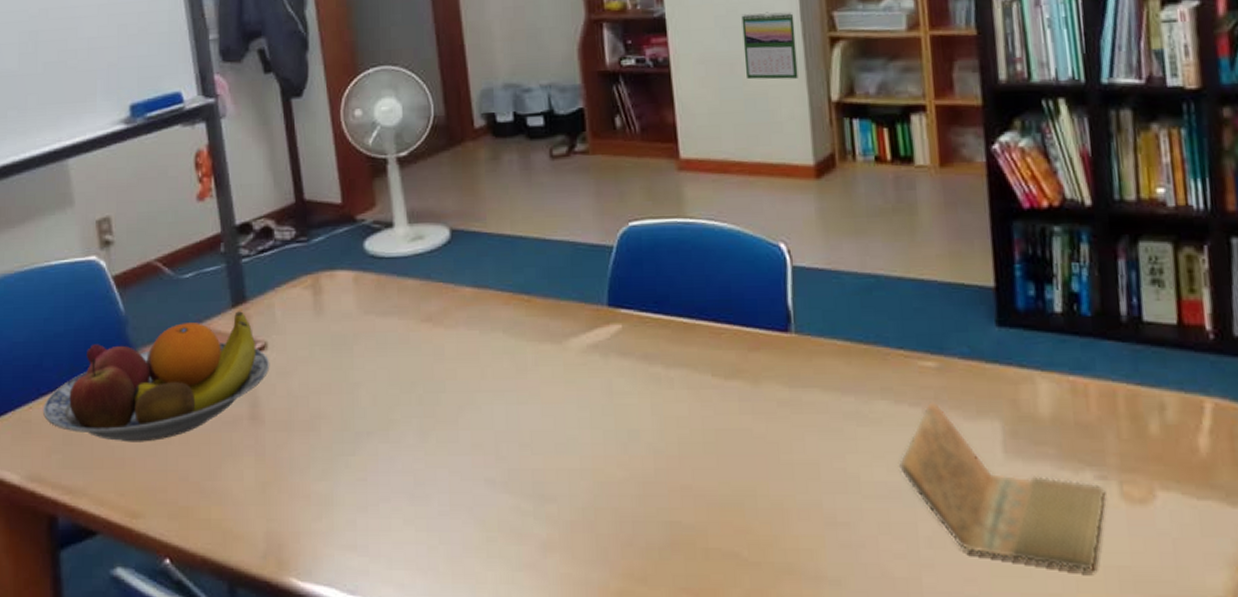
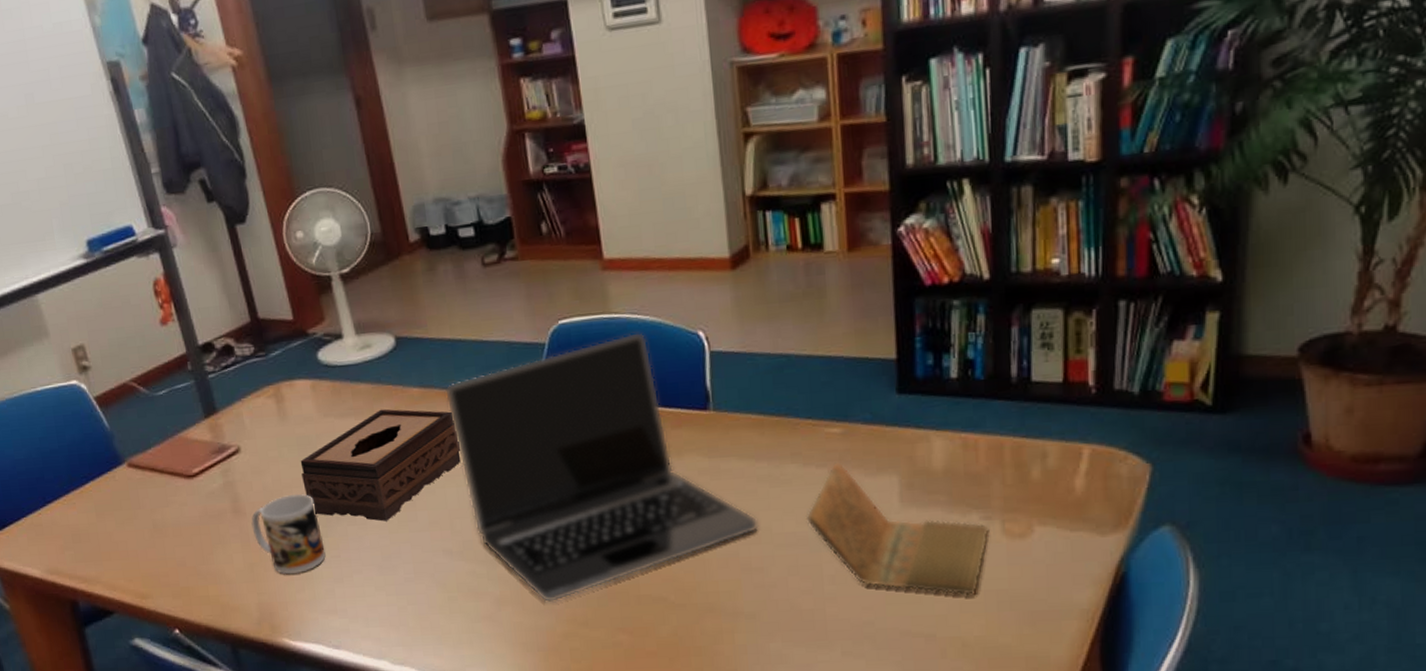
fruit bowl: present [43,311,270,442] -> none [50,421,245,538]
mug: none [270,403,350,499] -> present [251,494,326,575]
tissue box: none [333,309,514,440] -> present [300,409,463,522]
laptop: none [499,239,845,552] -> present [444,331,759,603]
calendar: present [741,12,798,80] -> none [658,110,714,180]

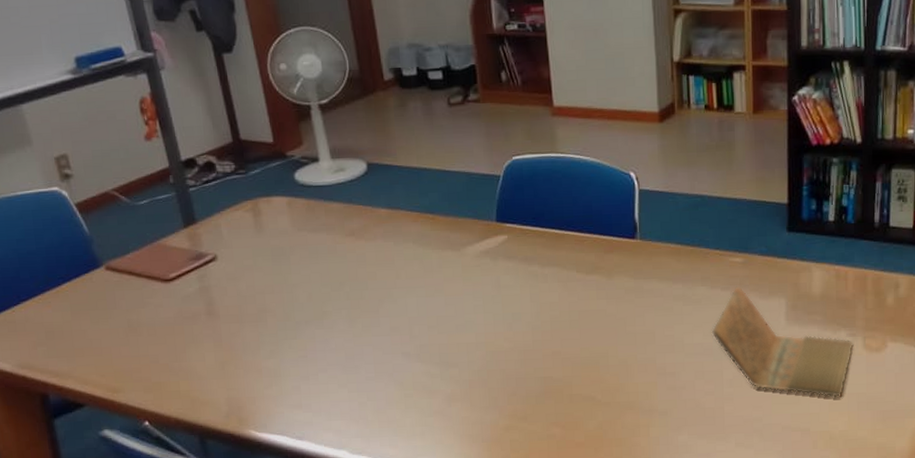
mug: present [251,494,326,575] -> none [224,300,294,372]
tissue box: present [300,409,463,522] -> none [274,226,423,326]
laptop: present [444,331,759,603] -> none [409,170,673,400]

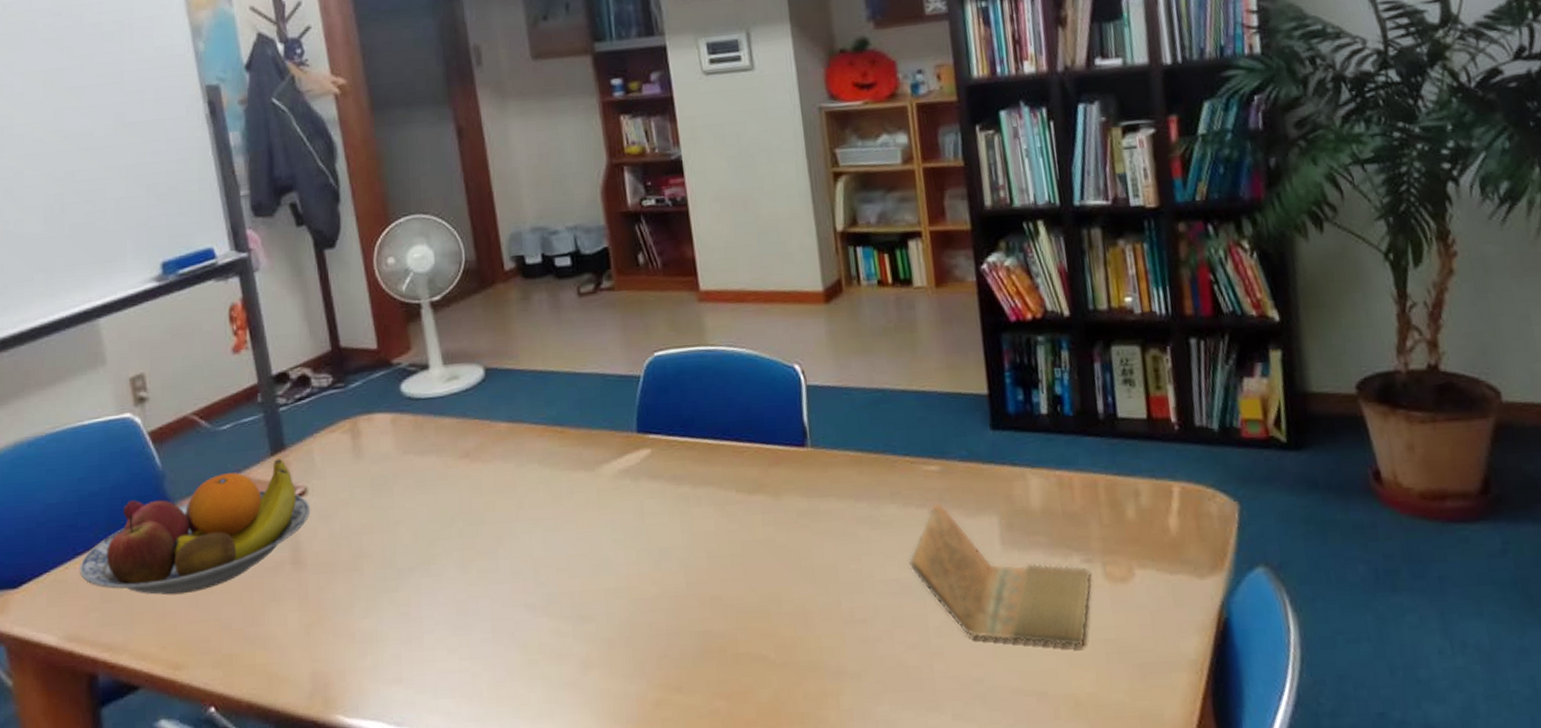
fruit bowl: none [25,230,221,336] -> present [80,459,311,595]

